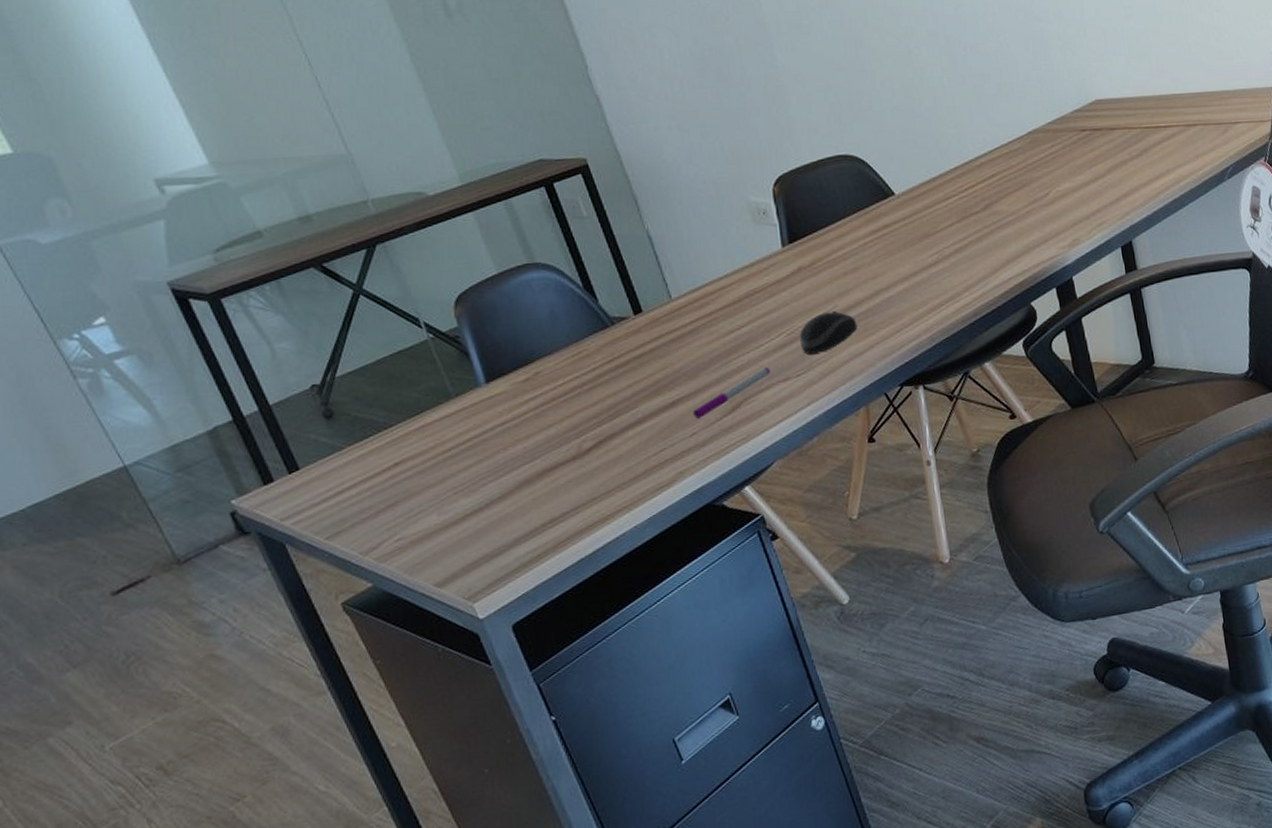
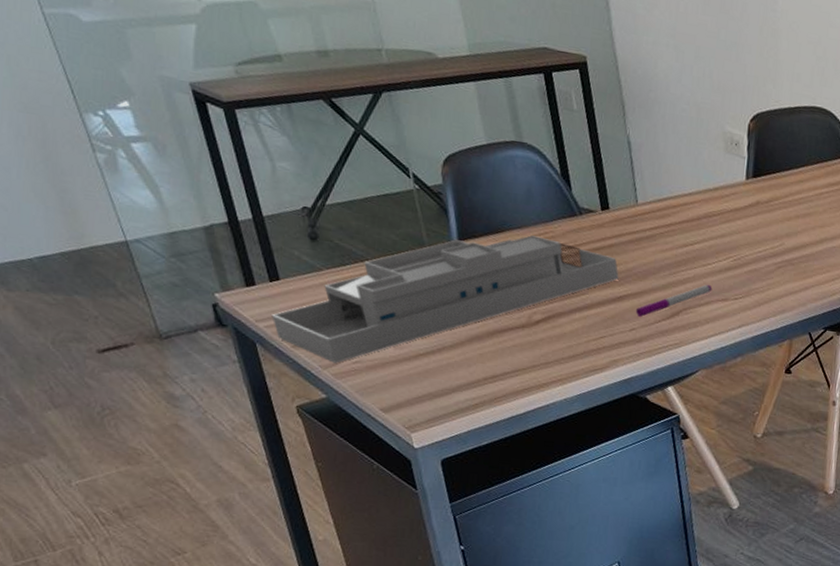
desk organizer: none [297,358,668,546] -> present [271,235,619,363]
computer mouse: present [799,310,858,354] -> none [743,247,798,283]

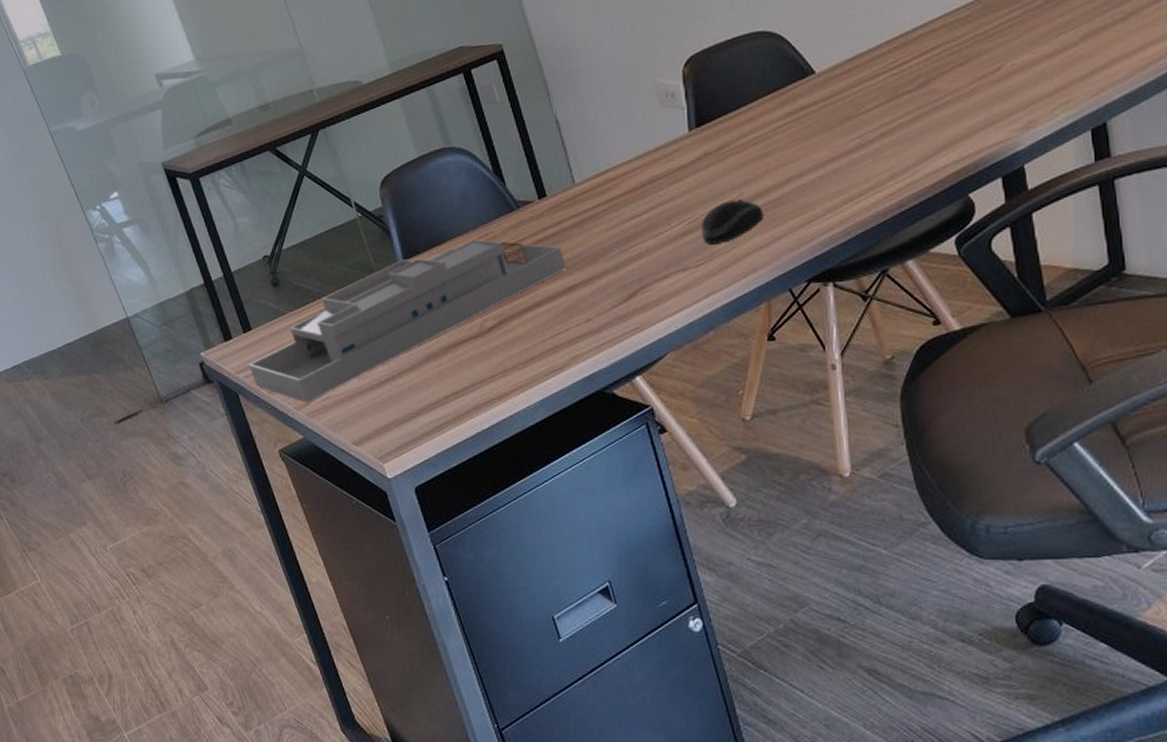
pen: present [635,284,713,318] -> none [588,255,669,306]
computer mouse: none [743,247,798,283] -> present [700,198,764,244]

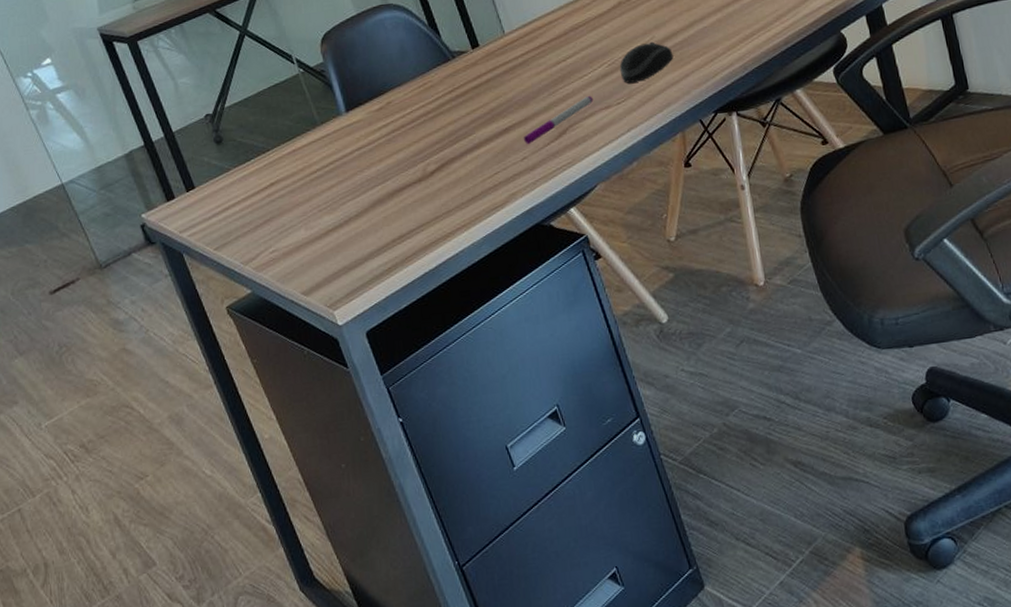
desk organizer: present [248,240,566,403] -> none [193,88,501,257]
pen: none [588,255,669,306] -> present [523,95,594,145]

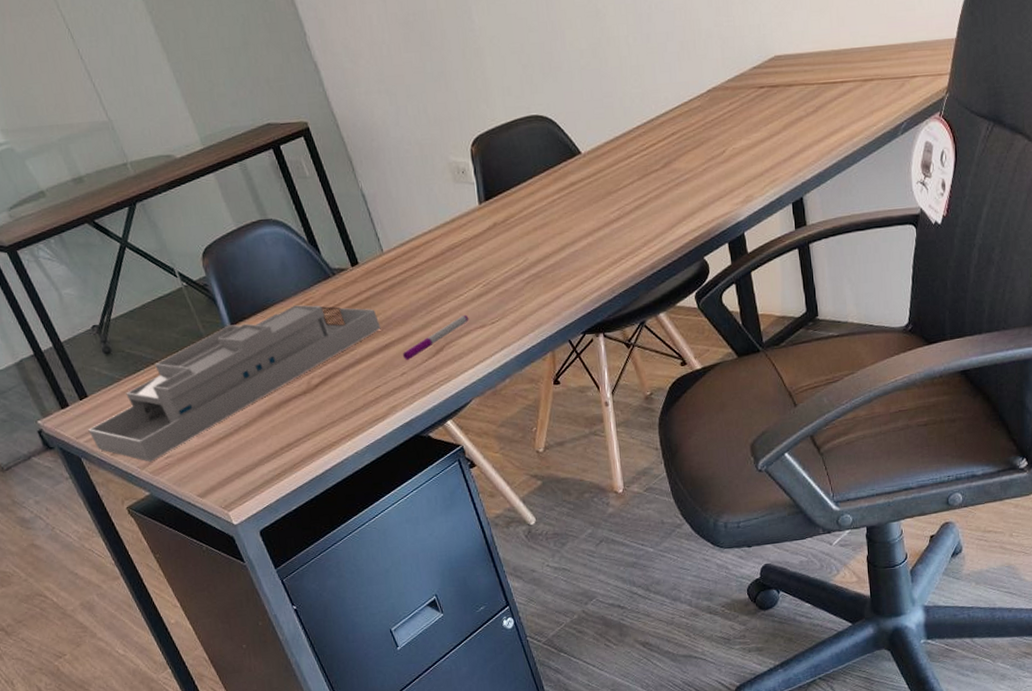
desk organizer: none [193,88,501,257] -> present [88,305,381,462]
computer mouse: present [619,41,674,83] -> none [494,263,546,304]

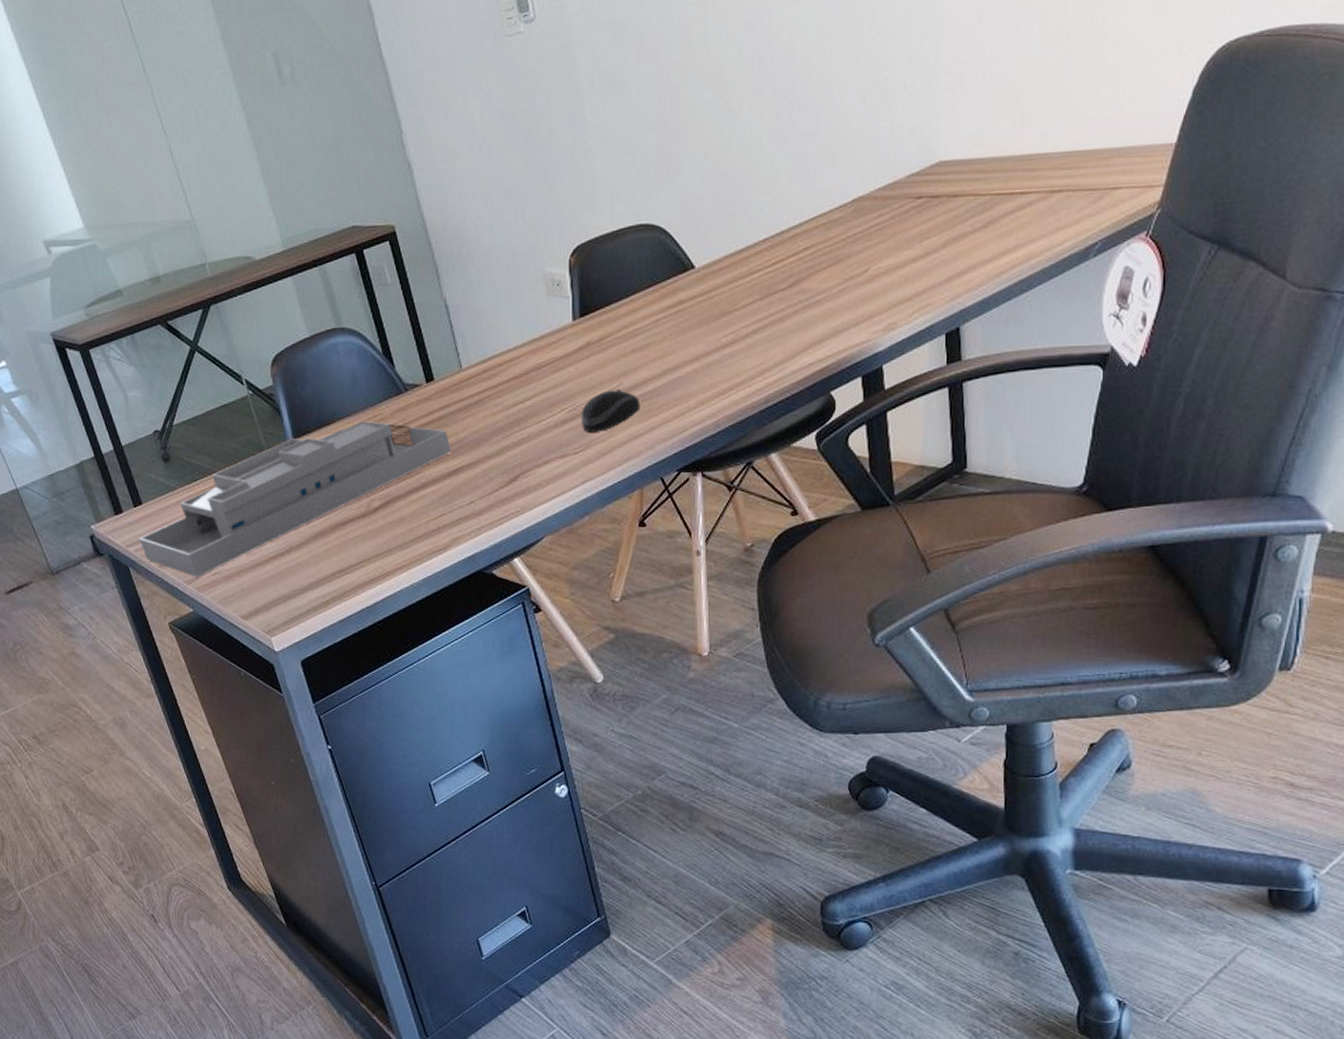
pen: present [402,314,469,361] -> none [472,442,550,489]
computer mouse: none [494,263,546,304] -> present [580,389,641,432]

